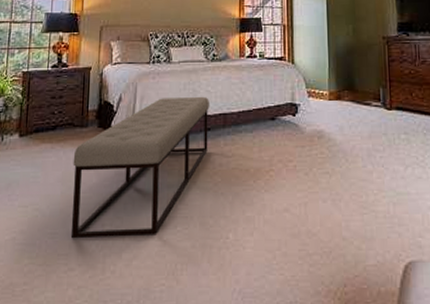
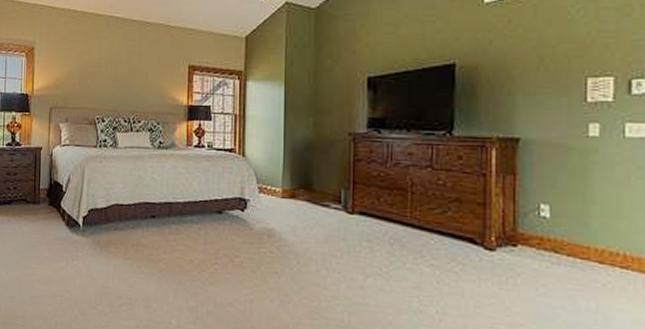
bench: present [70,96,209,239] -> none [26,182,155,312]

